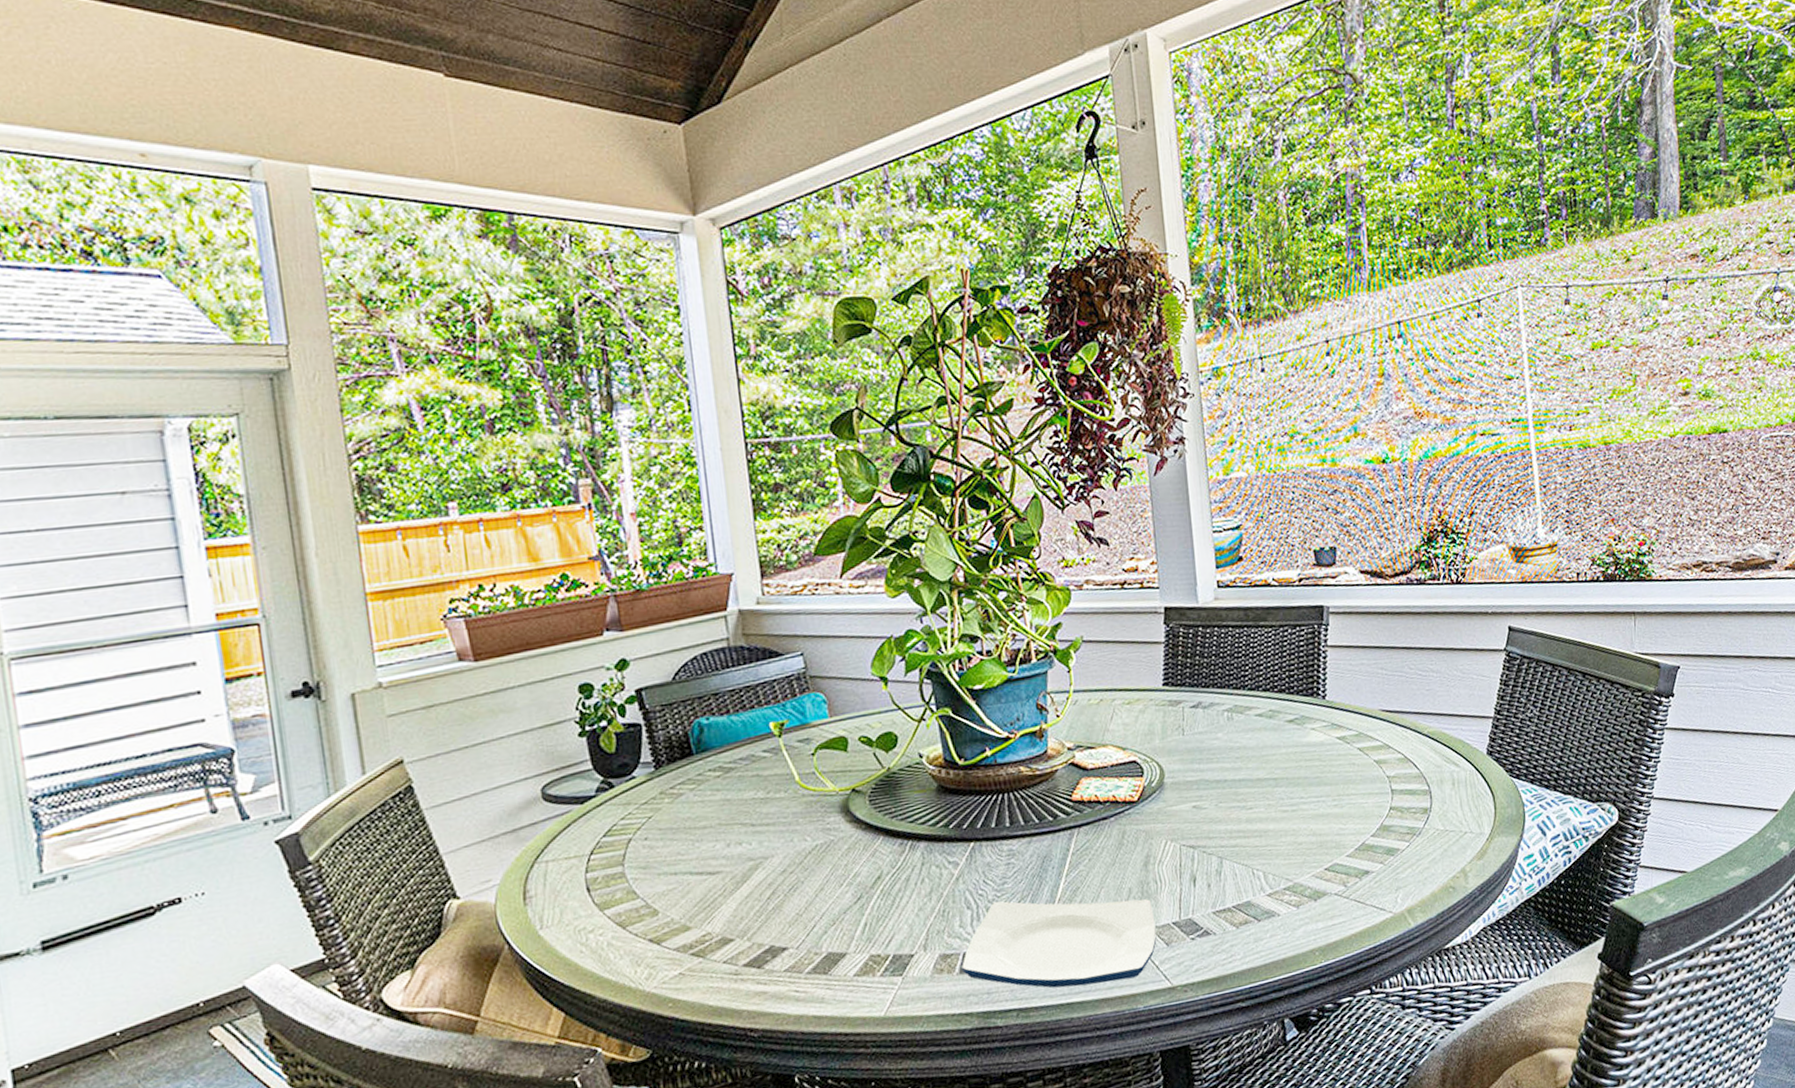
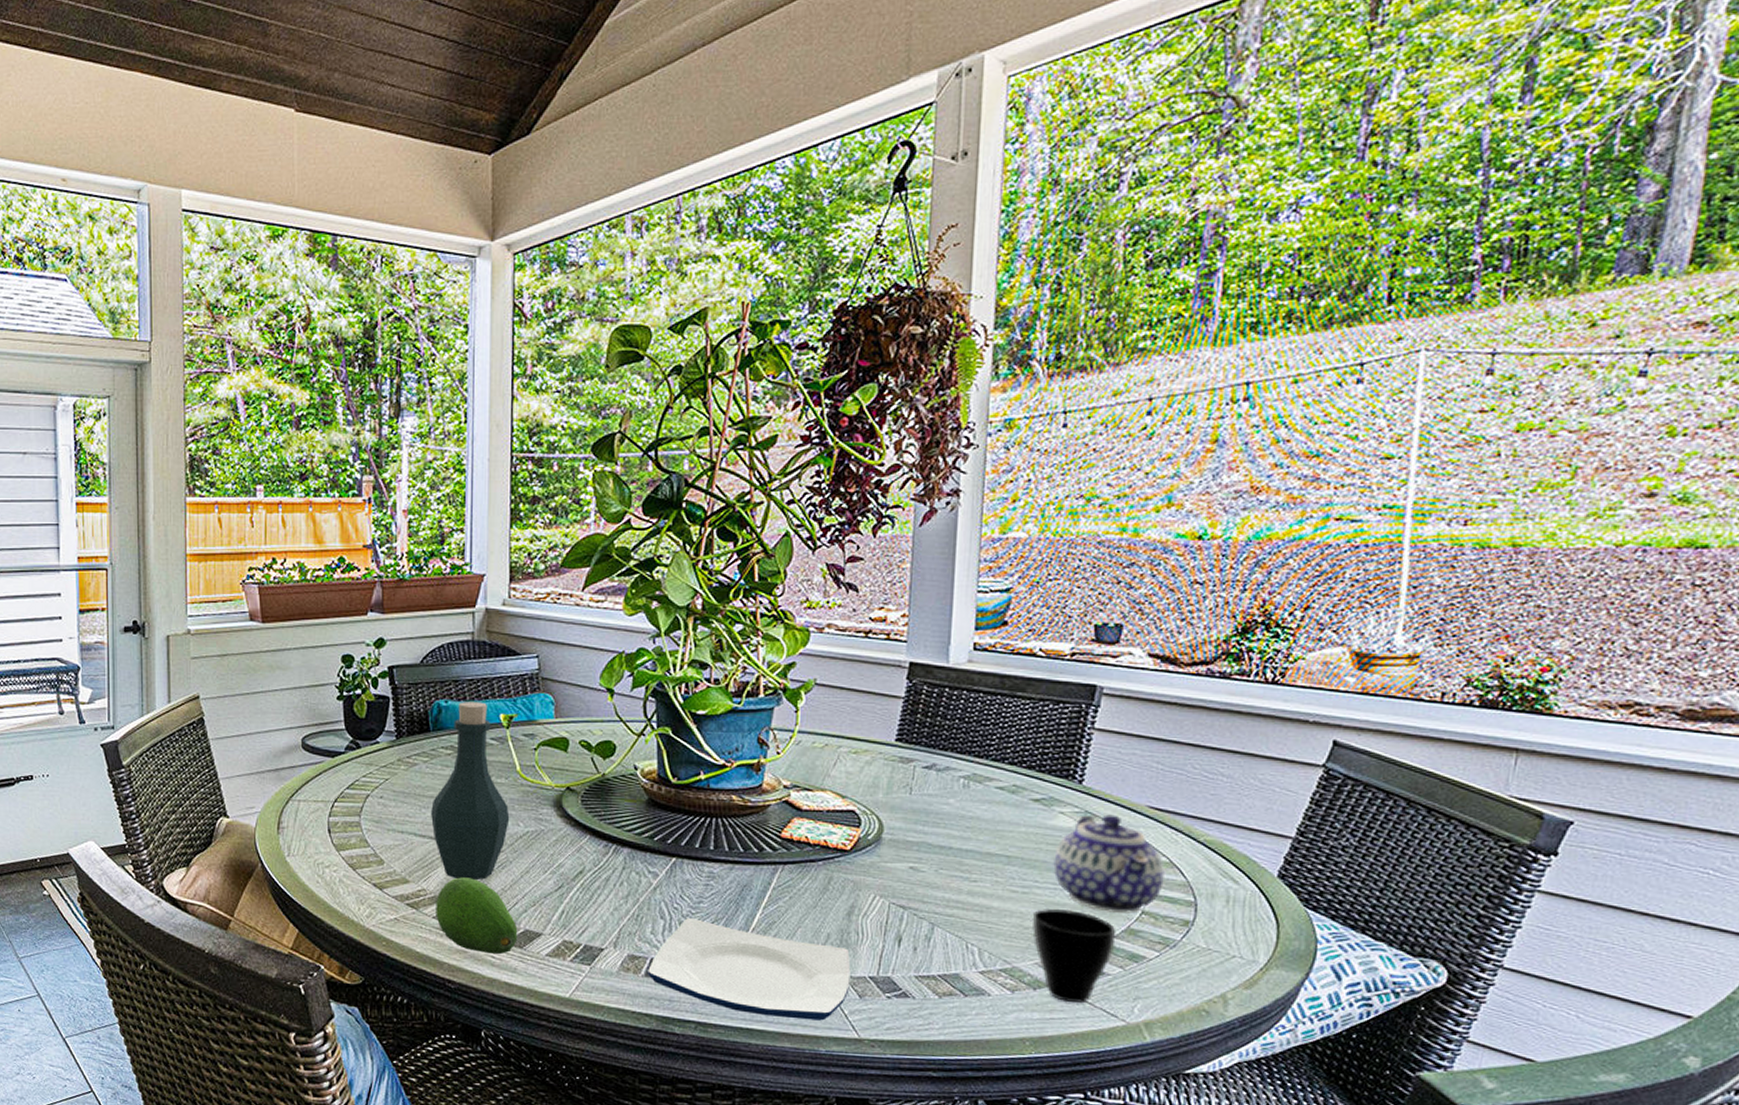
bottle: none [705,712,796,913] -> present [431,701,510,881]
fruit: none [724,908,821,990] -> present [436,877,518,955]
cup: none [1303,818,1373,907] -> present [1032,909,1116,1004]
teapot: none [1312,722,1403,815] -> present [1053,814,1165,914]

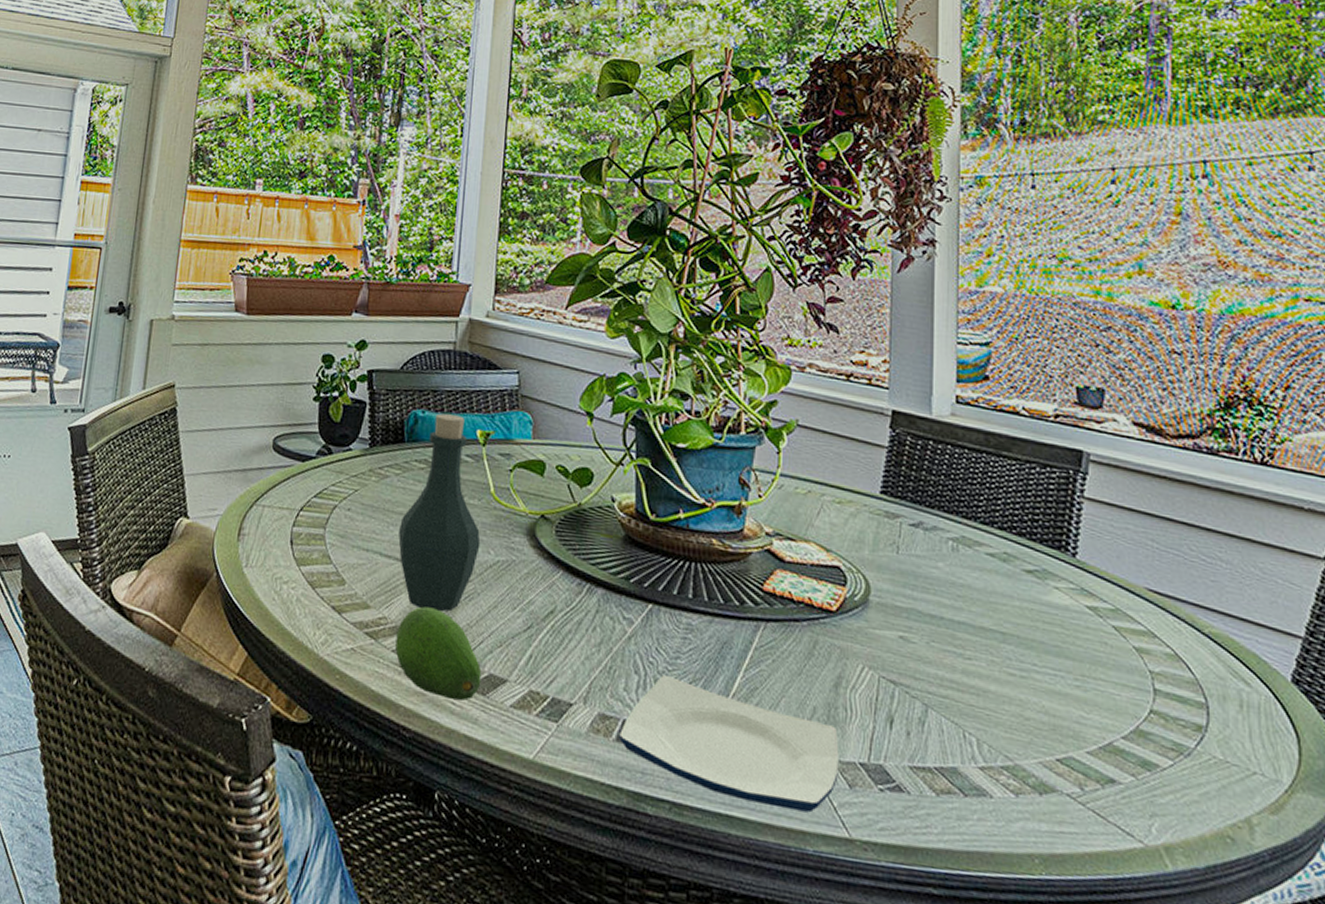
cup: present [1032,909,1116,1004] -> none [1032,698,1125,816]
teapot: present [1053,814,1165,914] -> none [1052,592,1171,711]

